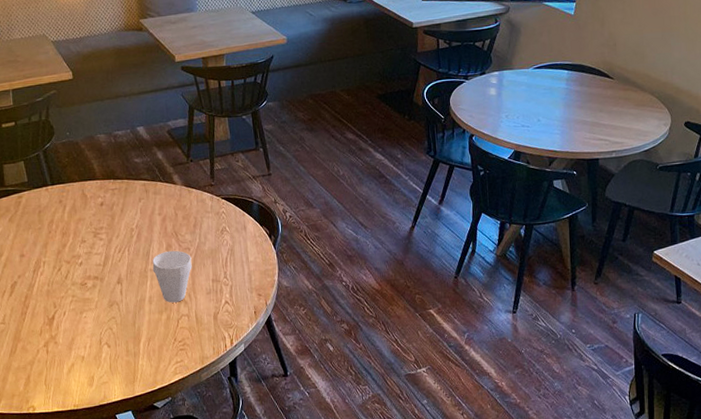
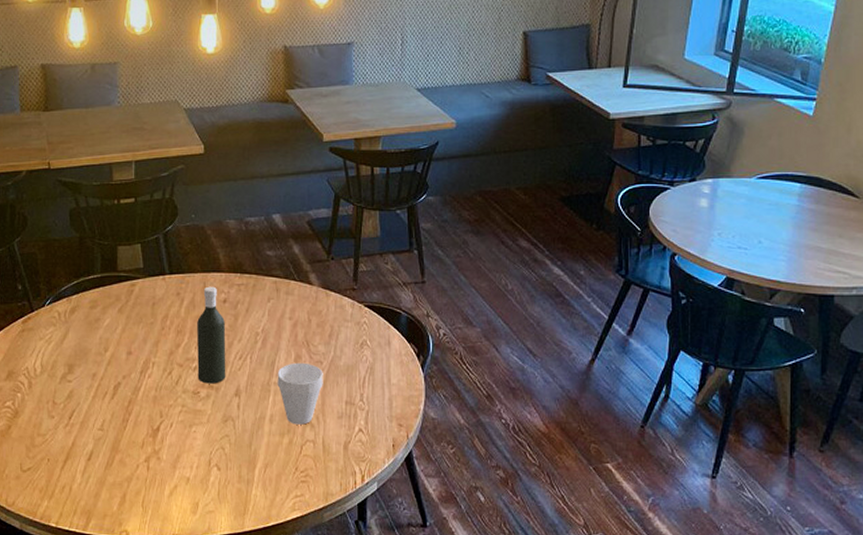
bottle: none [79,192,109,276] -> present [197,286,226,384]

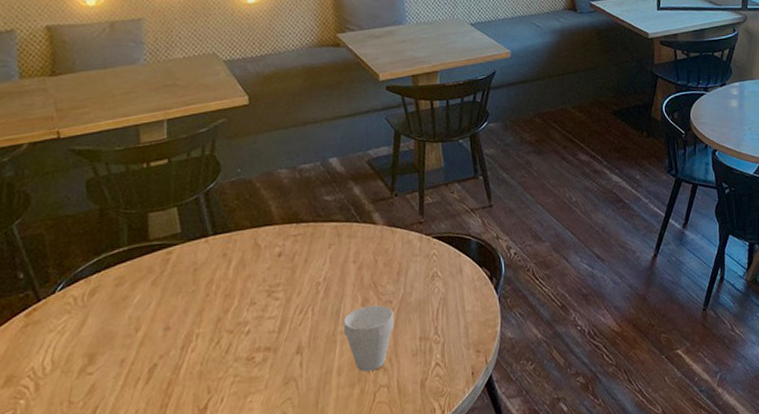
bottle: present [197,286,226,384] -> none [248,241,285,347]

